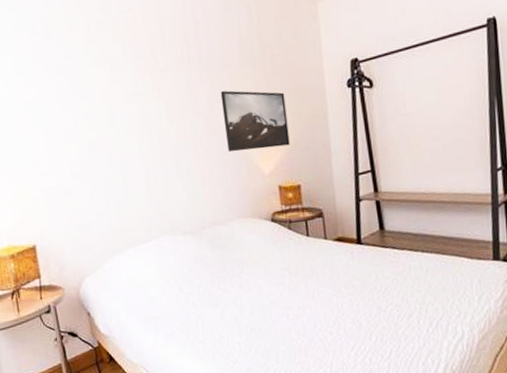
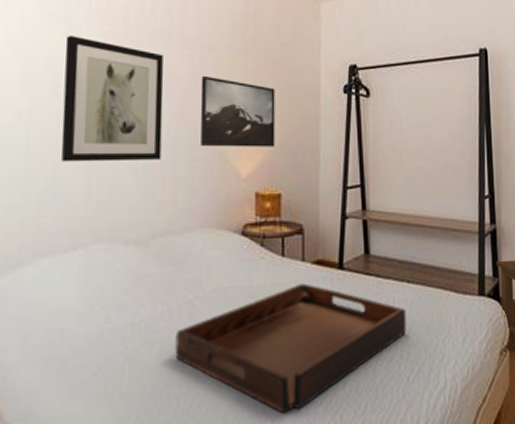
wall art: none [111,73,199,176] -> present [61,35,164,162]
serving tray: none [231,257,424,356] -> present [175,283,407,414]

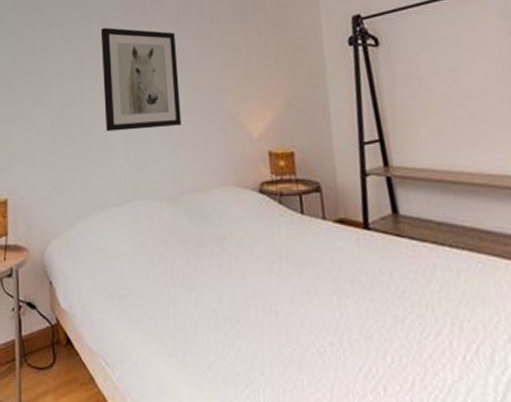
serving tray: present [175,283,407,414] -> none [209,242,456,374]
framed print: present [200,75,275,147] -> none [208,46,283,112]

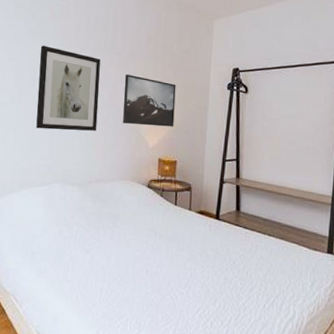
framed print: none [208,46,283,112] -> present [123,74,176,127]

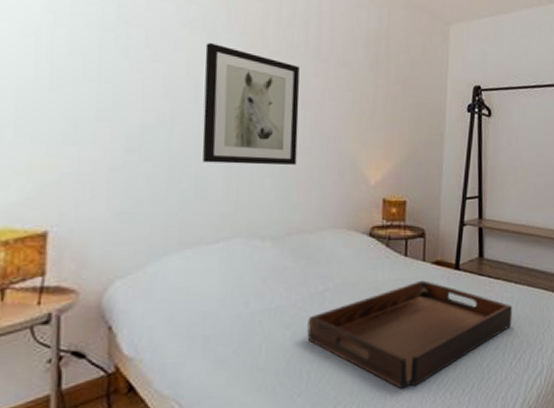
serving tray: none [101,226,266,313] -> present [307,280,513,389]
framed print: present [123,74,176,127] -> none [333,88,404,159]

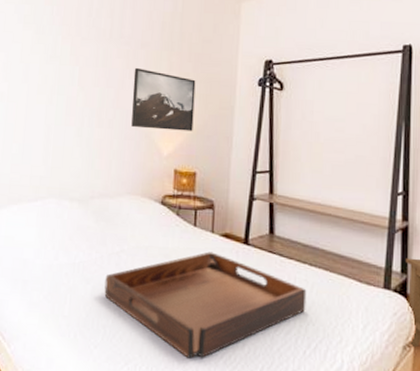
wall art: present [202,42,300,165] -> none [28,33,105,136]
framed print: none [333,88,404,159] -> present [131,67,196,132]

